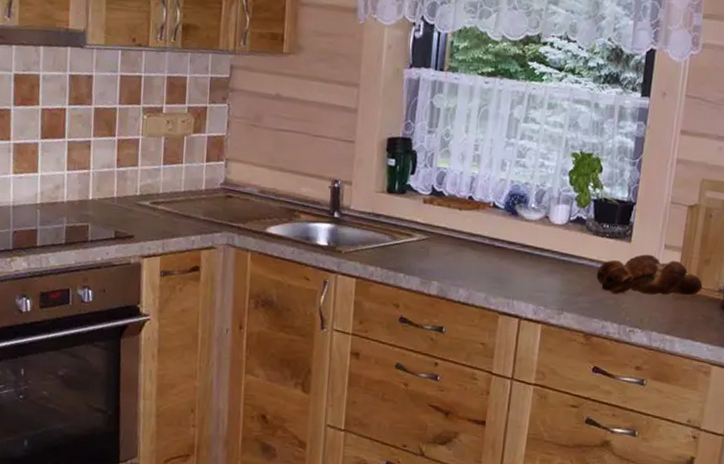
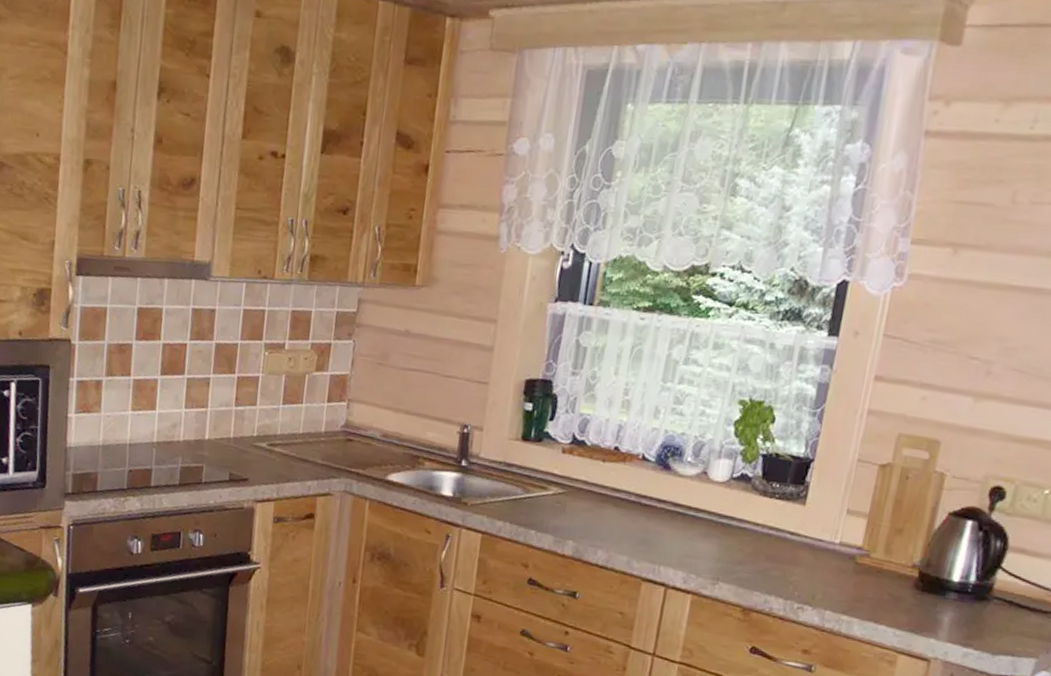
bread loaf: present [596,254,702,295] -> none [760,519,891,570]

